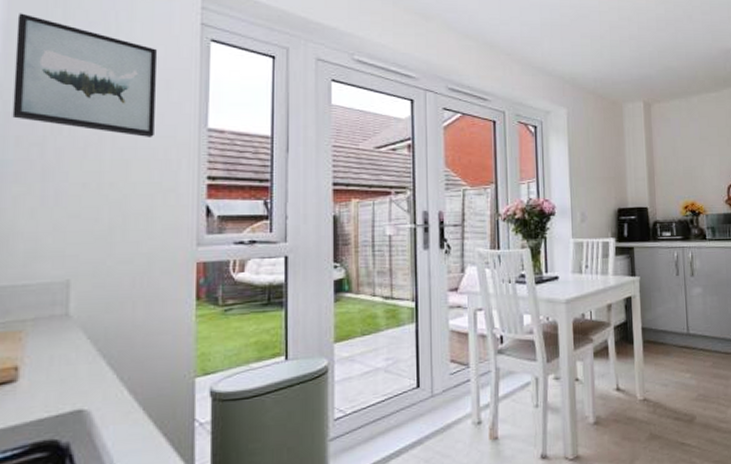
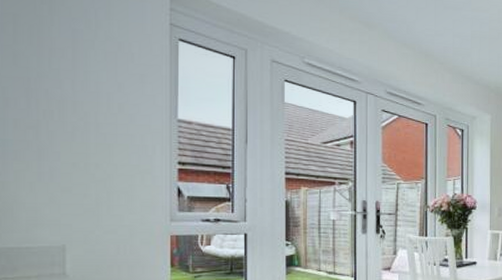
wall art: present [12,13,157,138] -> none [9,7,132,126]

